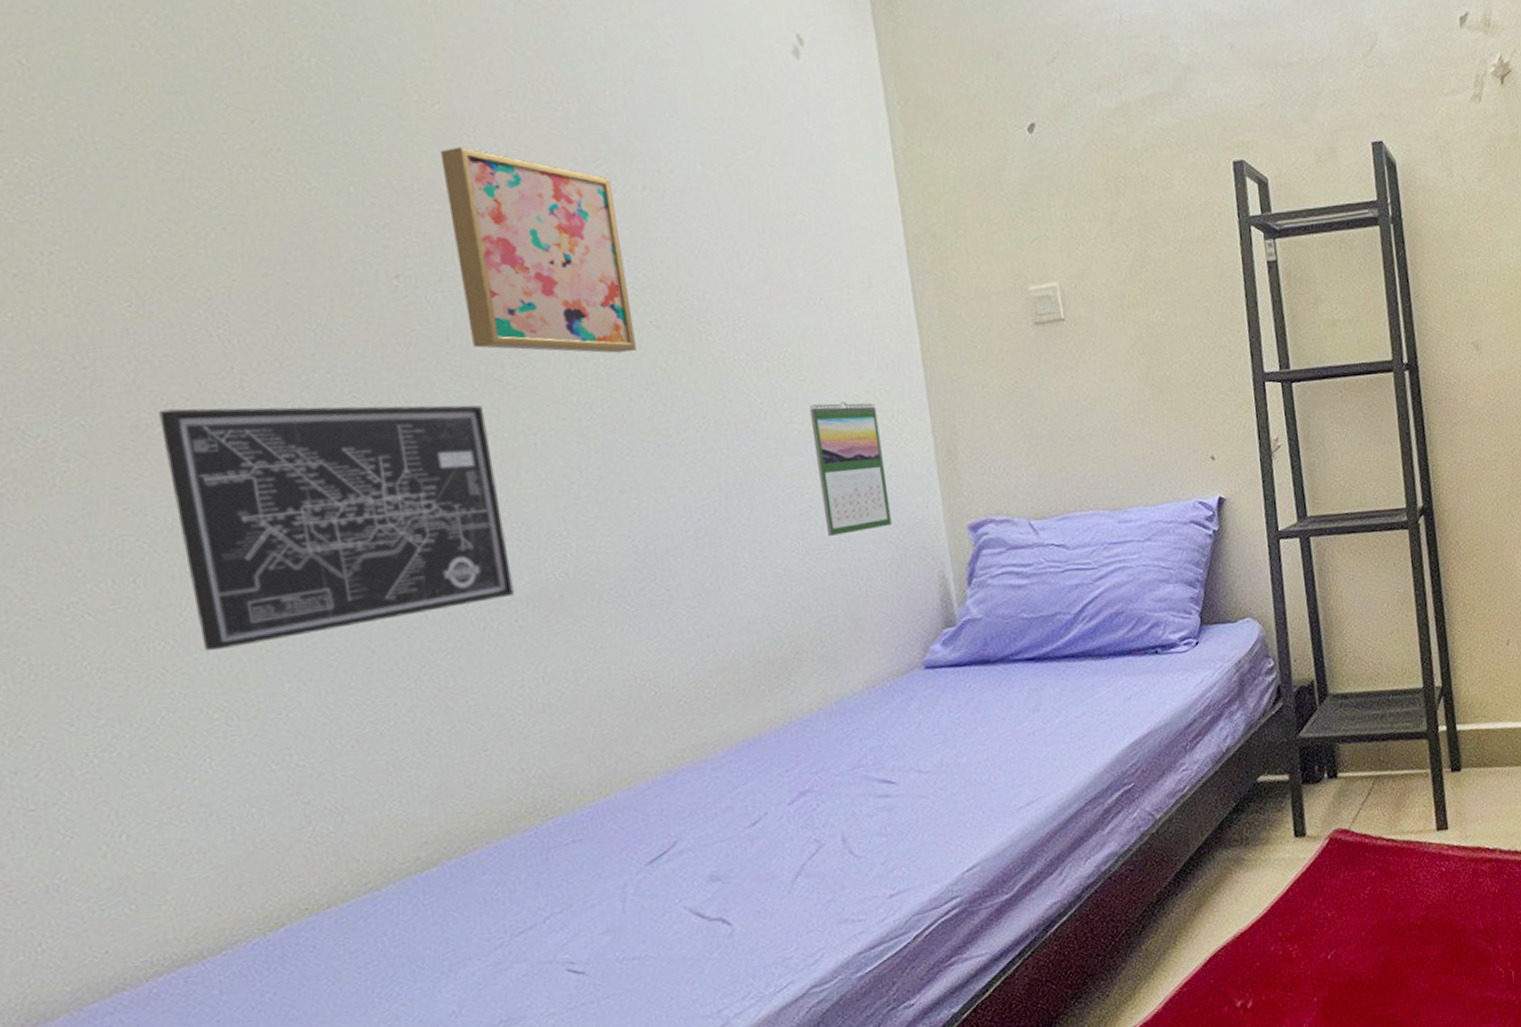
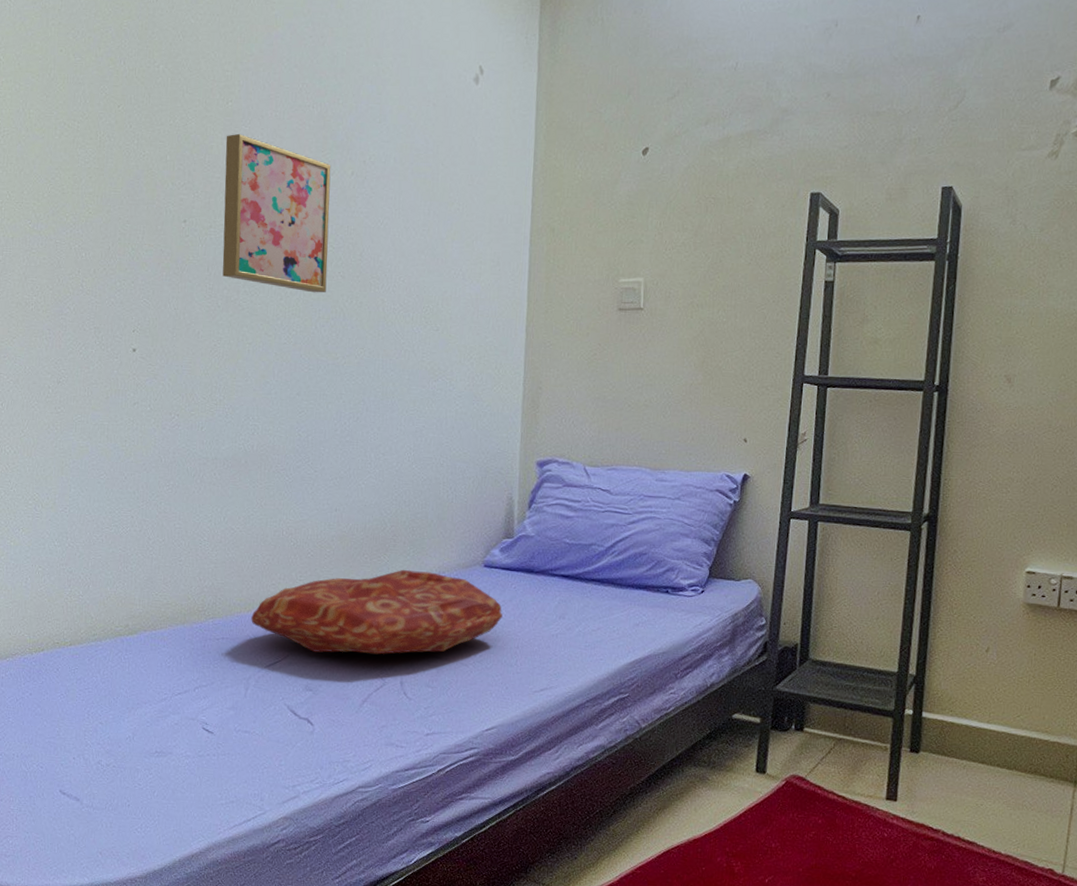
wall art: present [158,405,514,651] -> none [31,294,221,459]
cushion: none [611,689,961,829] -> present [251,569,502,655]
calendar: present [809,401,892,536] -> none [432,350,485,452]

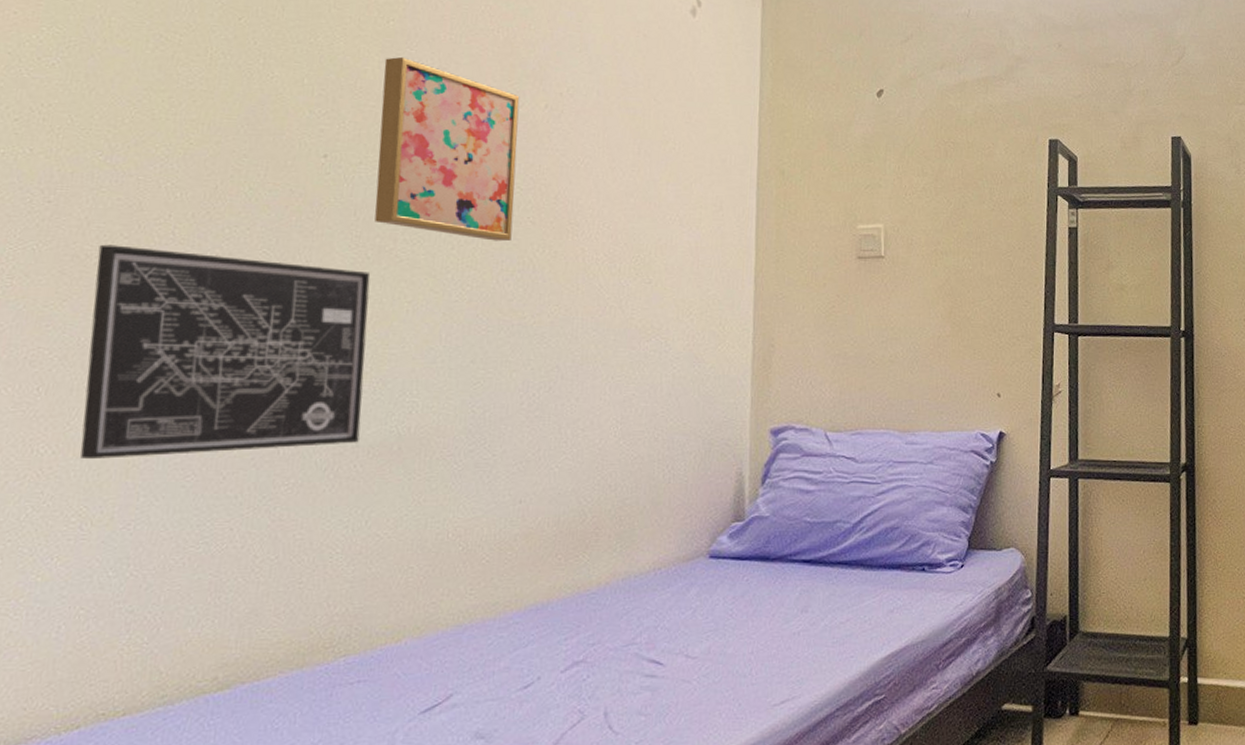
wall art: none [31,294,221,459] -> present [80,244,371,460]
cushion: present [251,569,502,655] -> none [400,569,733,686]

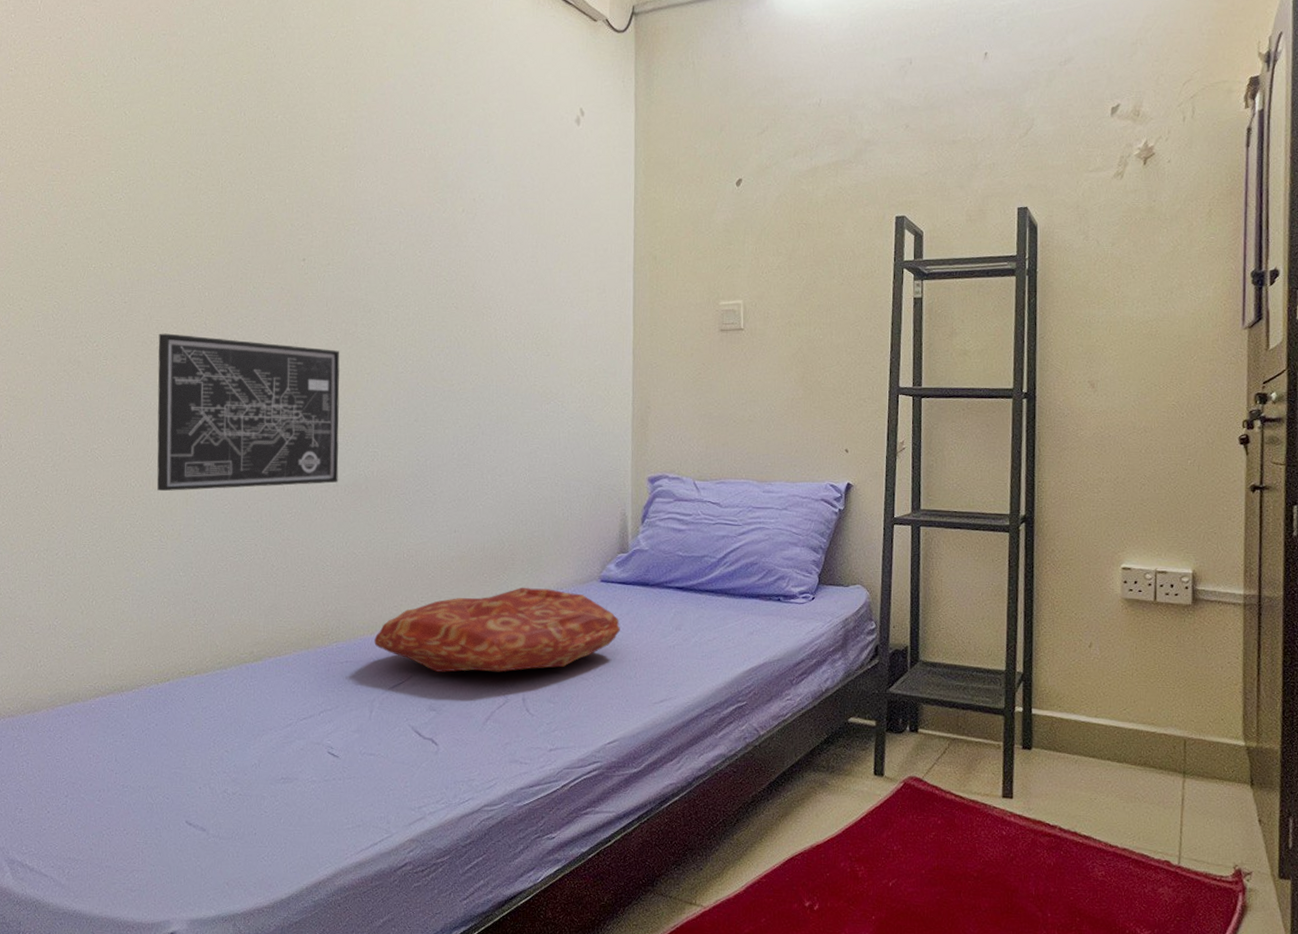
wall art: present [374,56,520,242] -> none [340,176,443,324]
cushion: none [400,569,733,686] -> present [374,587,620,672]

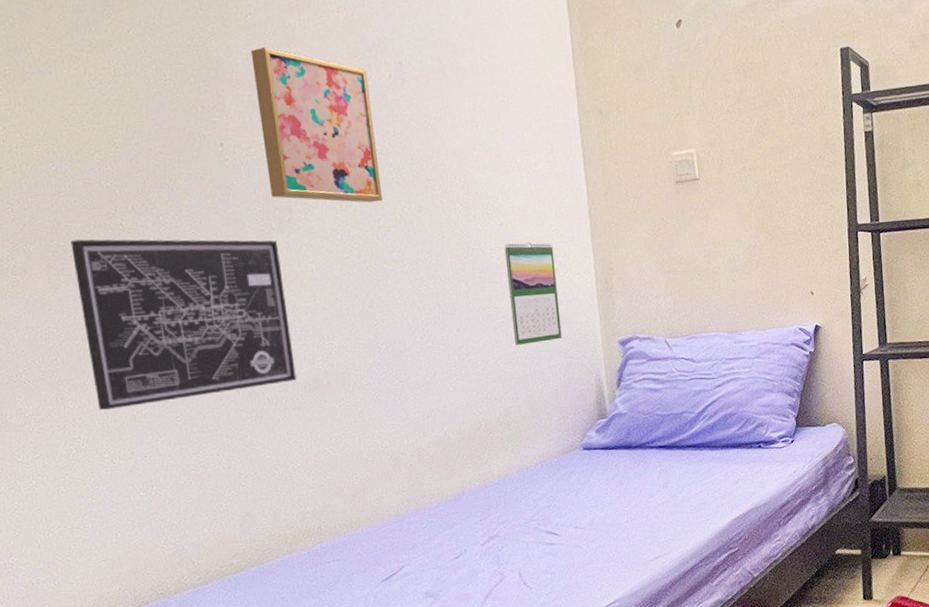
wall art: none [340,176,443,324] -> present [250,47,382,203]
cushion: present [374,587,620,672] -> none [359,463,608,559]
calendar: none [546,373,595,472] -> present [504,241,562,345]

